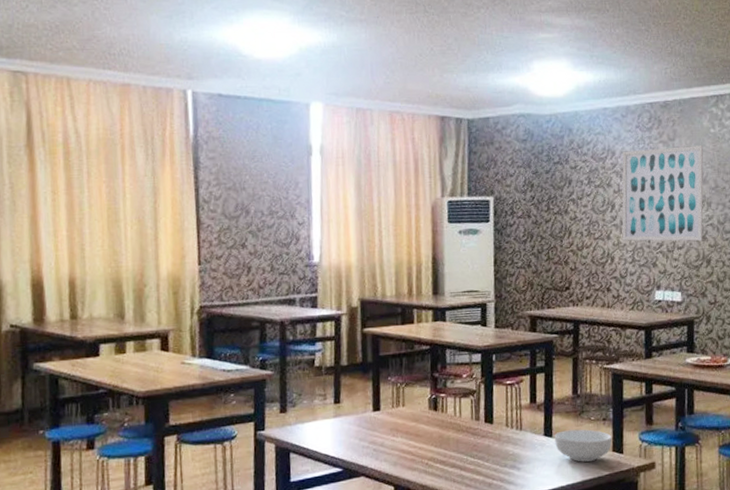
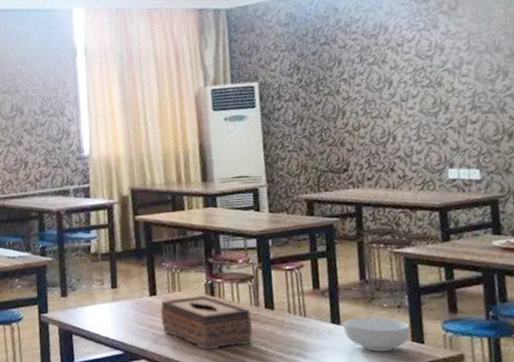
tissue box: none [383,410,472,466] -> present [160,296,253,351]
wall art: present [622,145,704,242] -> none [397,12,501,118]

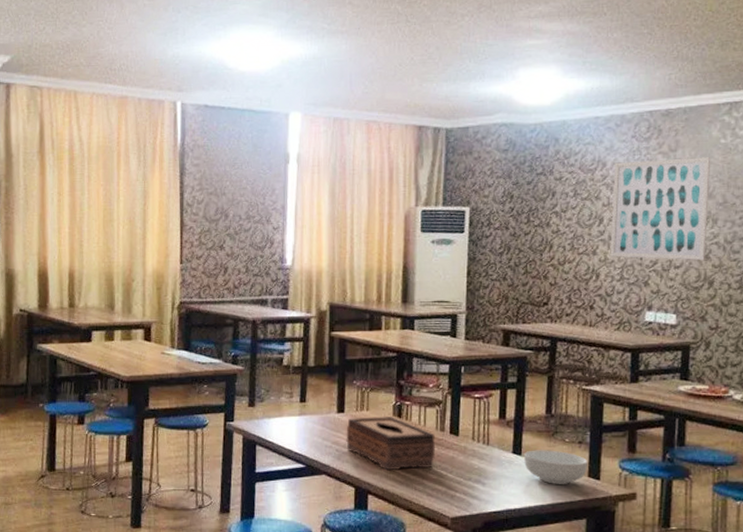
wall art: none [397,12,501,118] -> present [610,157,711,261]

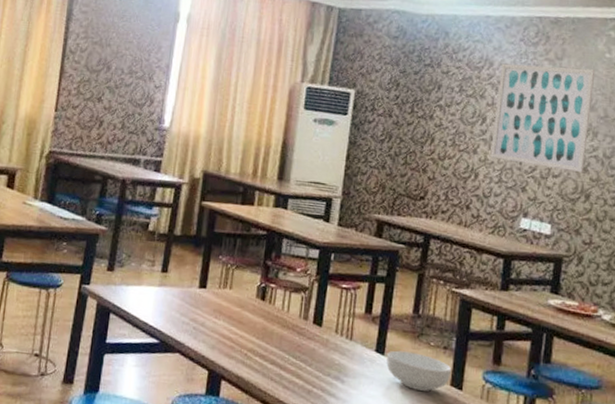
tissue box: present [346,417,436,471] -> none [205,295,298,358]

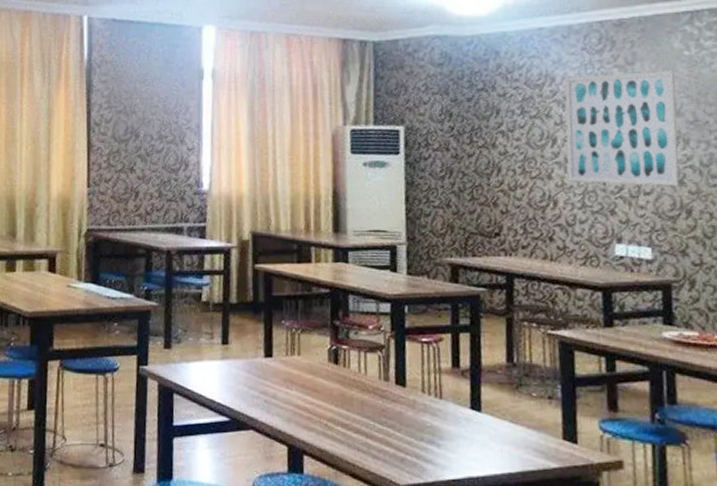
cereal bowl: present [386,350,452,391] -> none [484,405,562,448]

